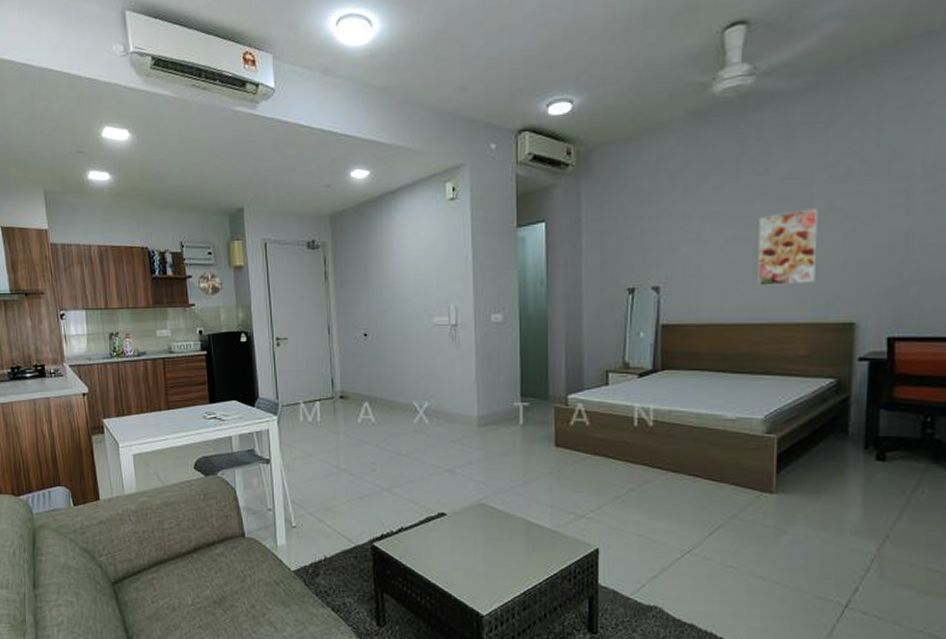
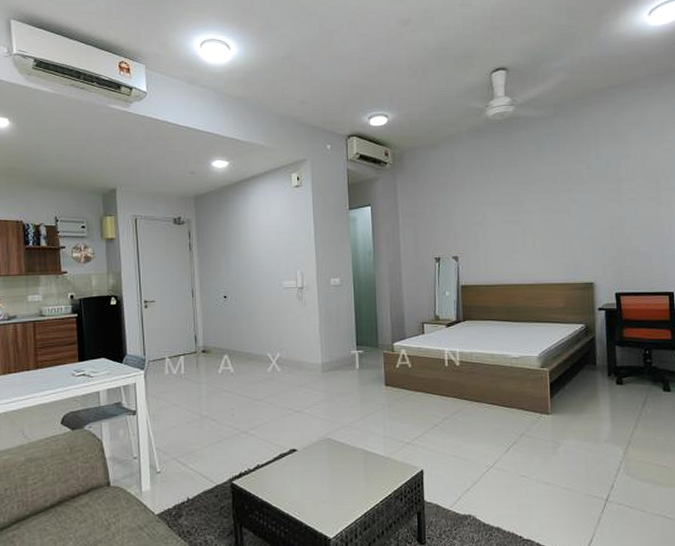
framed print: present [758,208,818,286] -> none [524,200,566,256]

